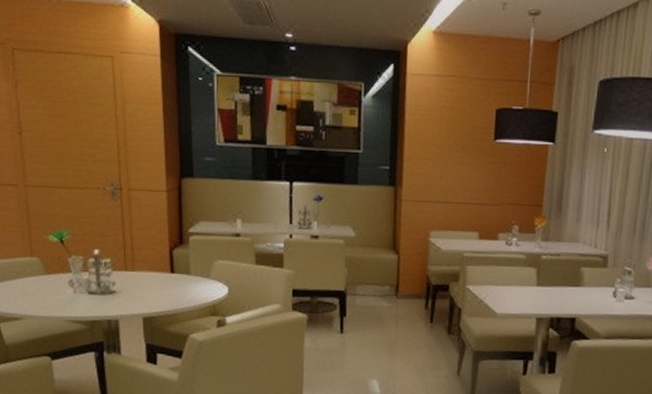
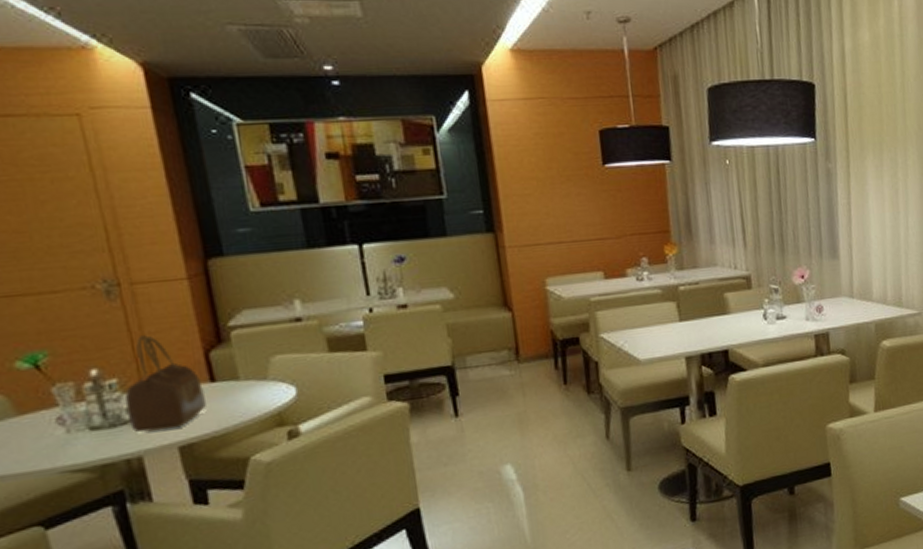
handbag: none [113,230,165,303] -> present [124,335,206,433]

